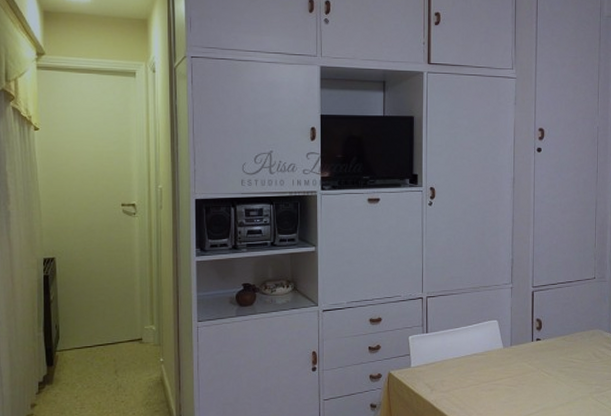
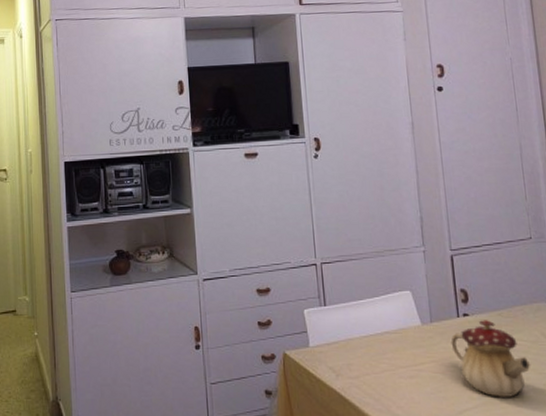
teapot: none [524,343,583,404] -> present [451,320,531,397]

